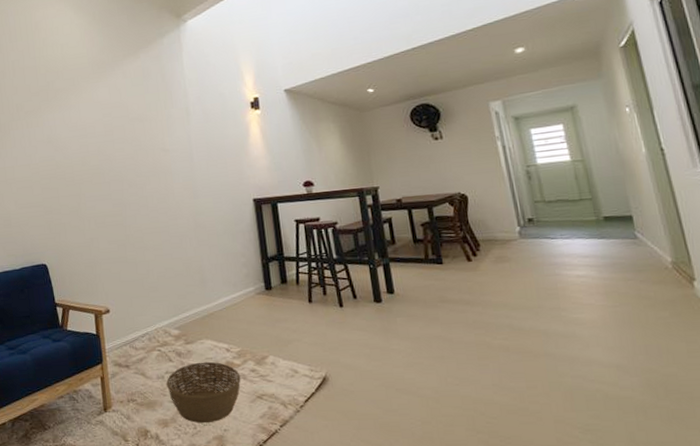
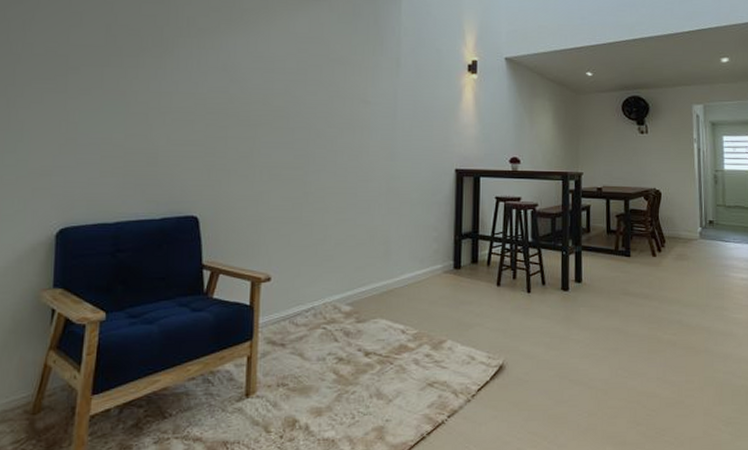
basket: present [166,361,241,424] -> none [327,343,413,413]

